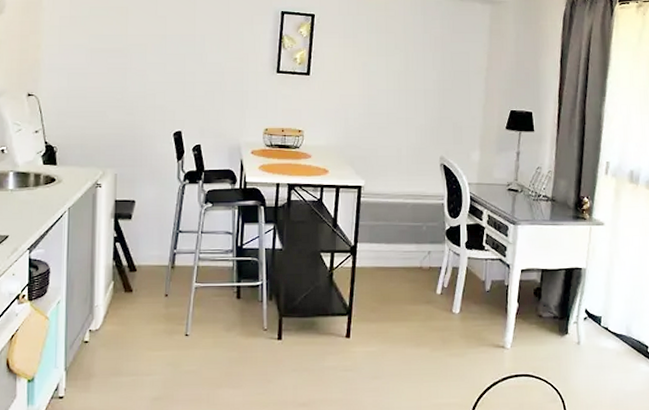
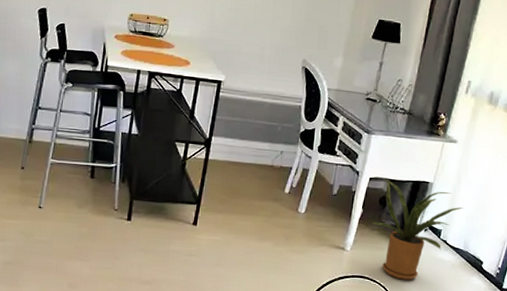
house plant: none [529,269,620,374] -> present [371,178,463,280]

